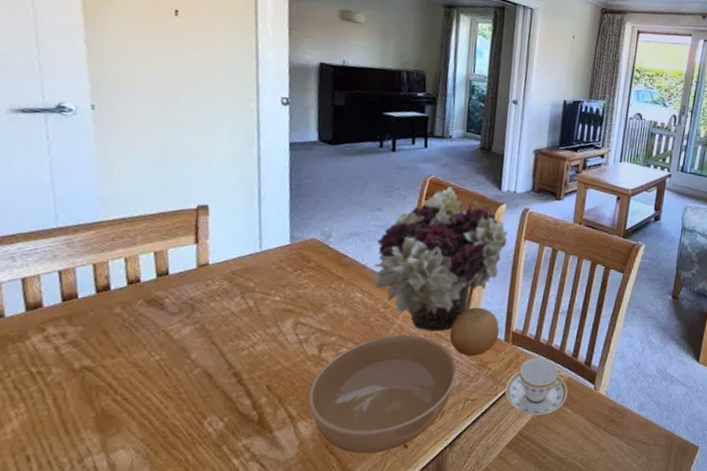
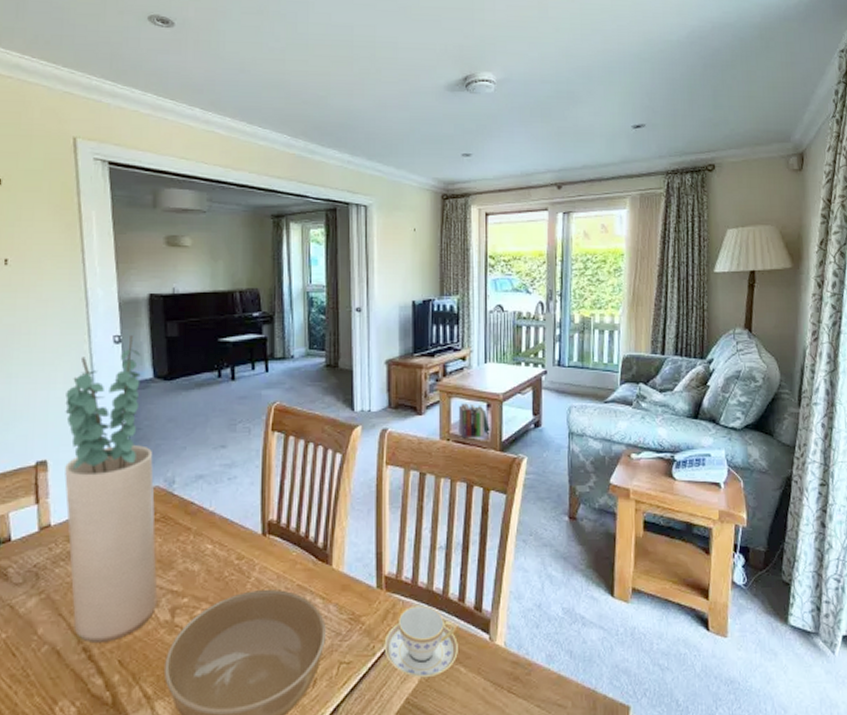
vase: none [225,99,313,369] -> present [65,335,158,643]
flower arrangement: present [370,186,508,332] -> none [220,413,368,583]
fruit: present [449,307,499,357] -> none [314,550,369,610]
books: none [590,194,618,225] -> present [458,403,492,439]

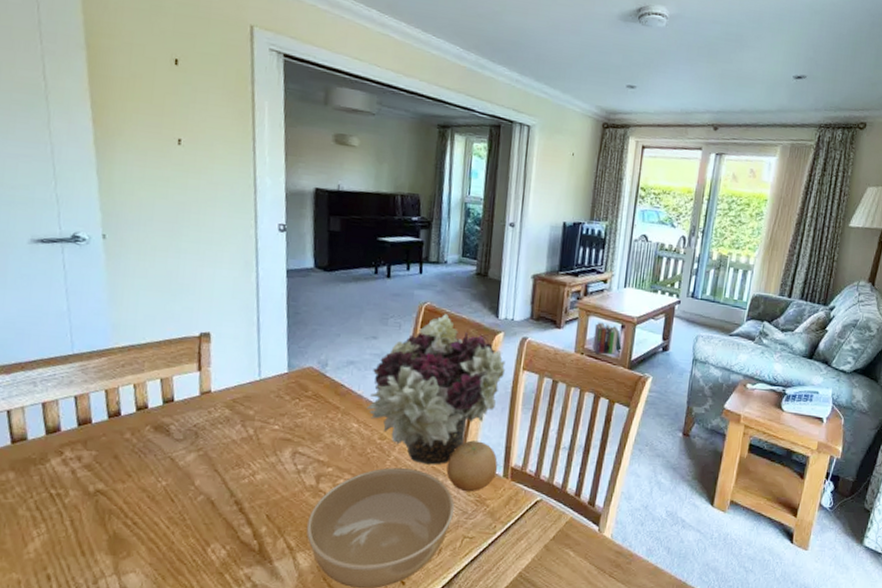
vase: present [65,335,158,643] -> none [226,225,309,498]
flower arrangement: none [220,413,368,583] -> present [366,314,506,465]
fruit: none [314,550,369,610] -> present [446,440,498,492]
teacup: present [384,605,458,679] -> none [504,495,570,558]

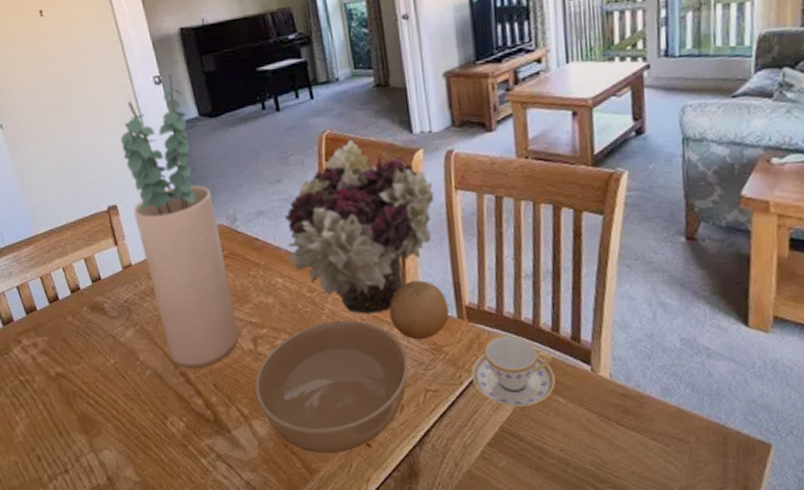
vase: none [226,225,309,498] -> present [120,74,240,368]
teacup: none [504,495,570,558] -> present [471,335,555,408]
books: present [592,322,623,355] -> none [536,113,581,155]

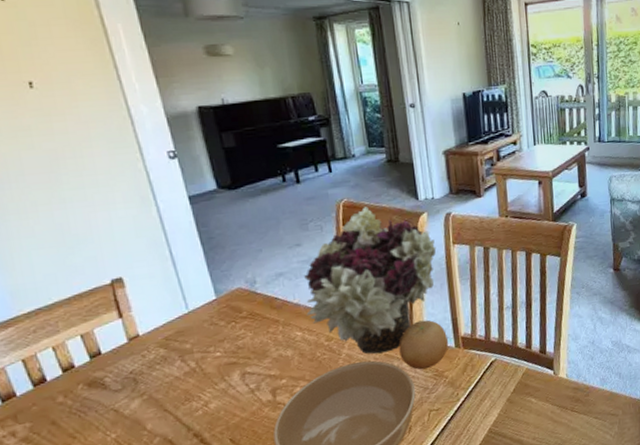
vase: present [120,74,240,368] -> none [128,149,258,429]
teacup: present [471,335,555,408] -> none [466,355,529,413]

